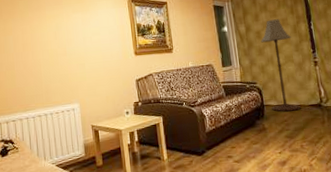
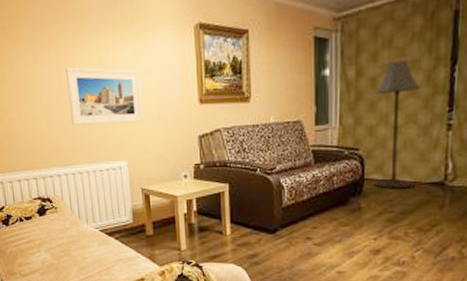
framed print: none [29,32,91,77] -> present [66,67,143,126]

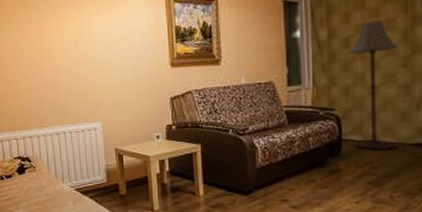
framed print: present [66,67,143,126] -> none [46,36,117,89]

